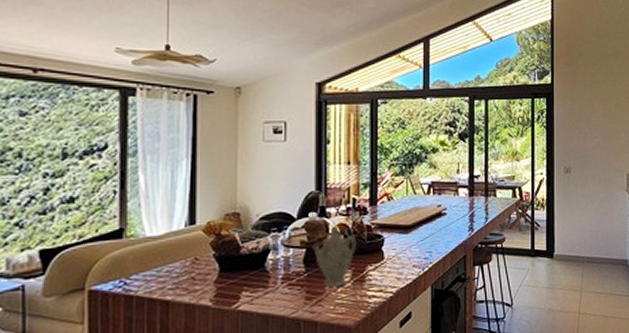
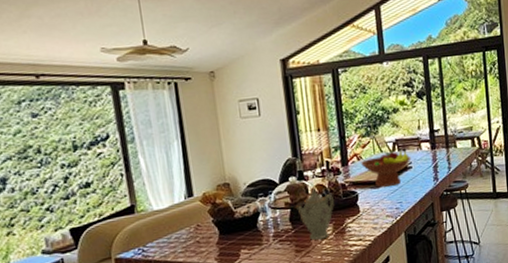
fruit bowl: none [391,192,447,233] -> present [361,148,412,187]

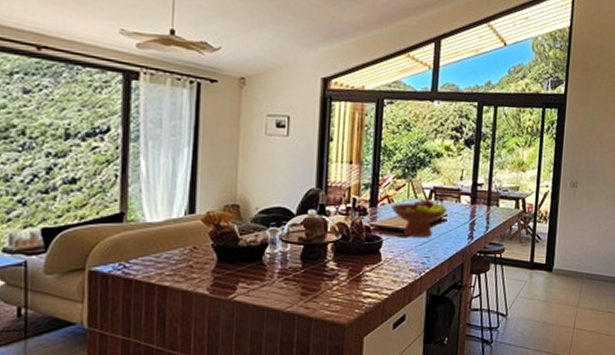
teapot: present [295,187,334,240] -> none [309,224,354,284]

